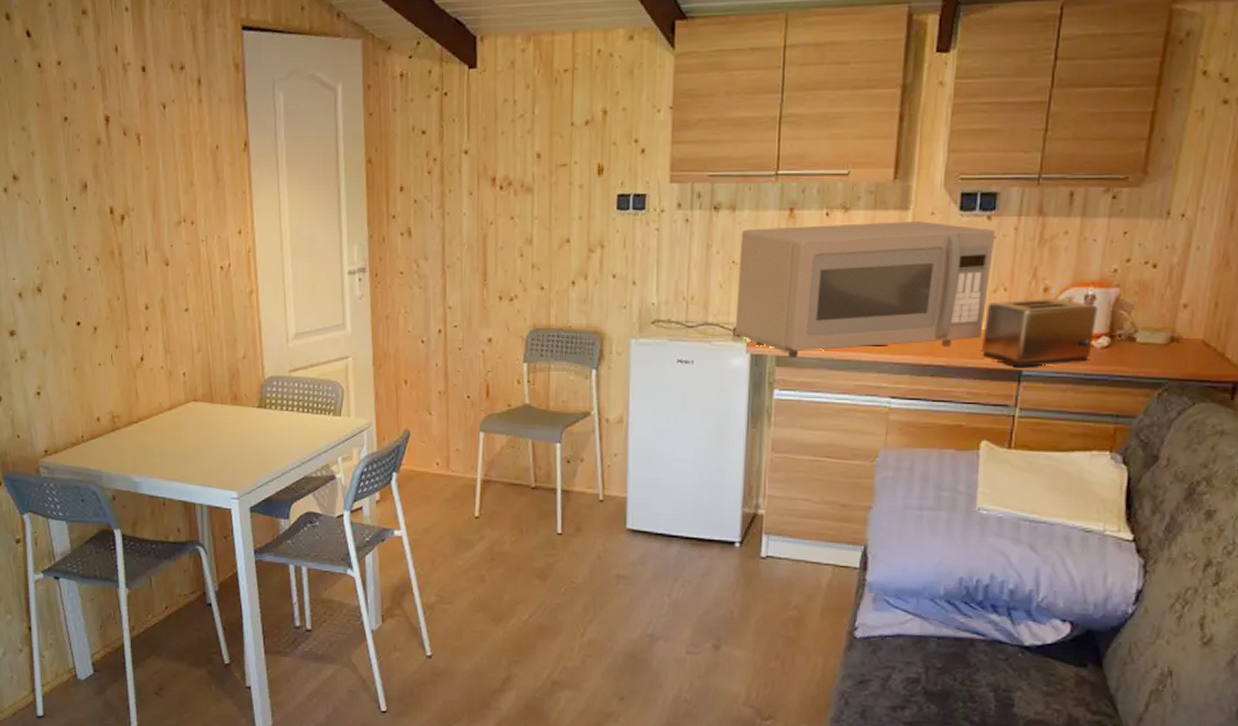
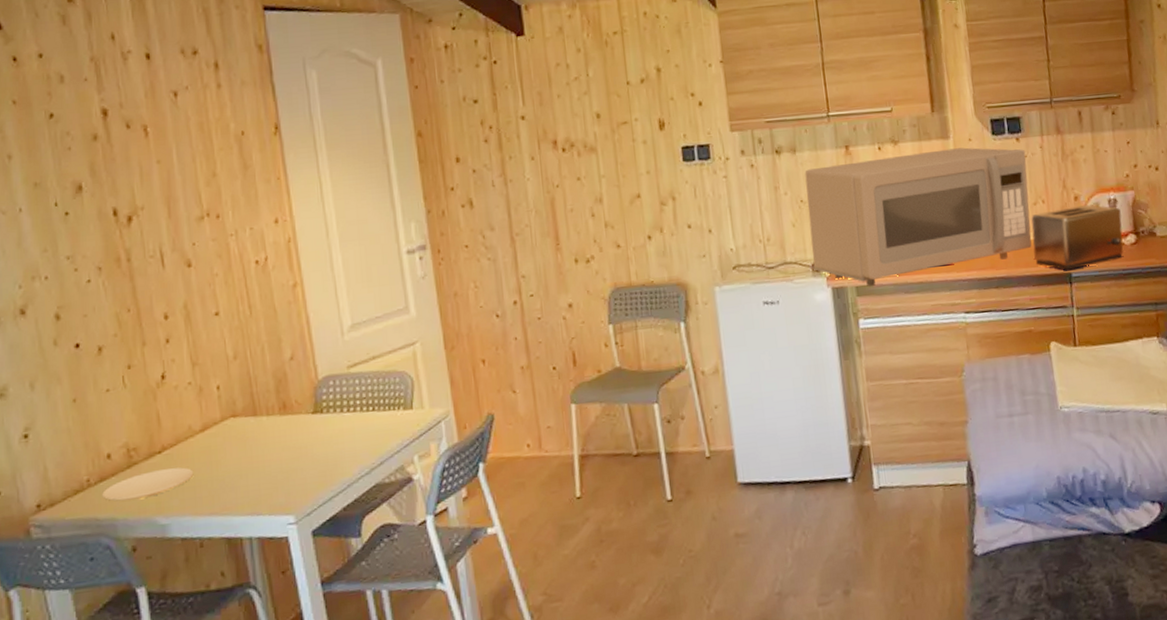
plate: none [92,437,161,458] -> present [102,467,194,502]

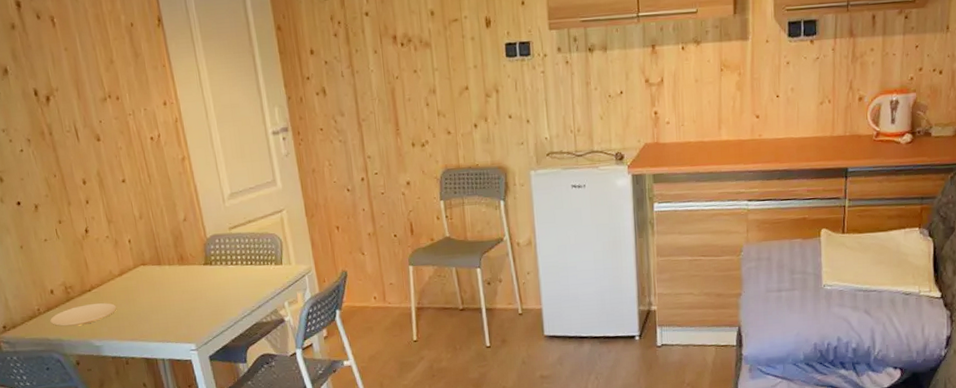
microwave: present [804,147,1032,287] -> none [614,48,818,176]
toaster: present [1031,204,1124,270] -> none [815,105,901,165]

